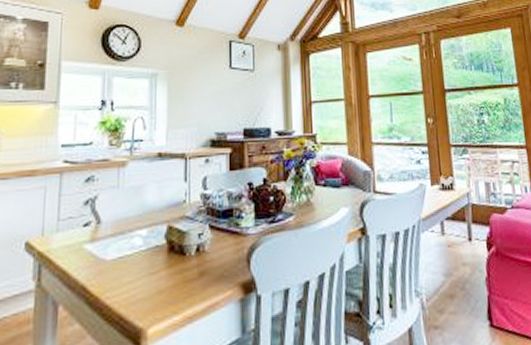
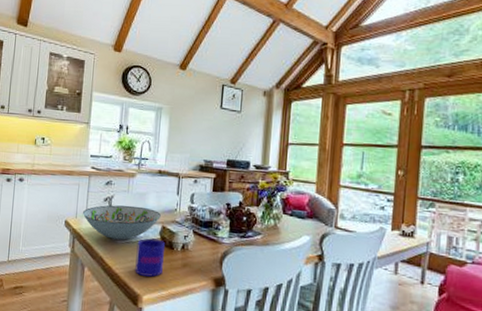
decorative bowl: none [51,204,165,257] -> present [82,205,161,241]
mug: none [134,244,173,301] -> present [135,238,165,277]

